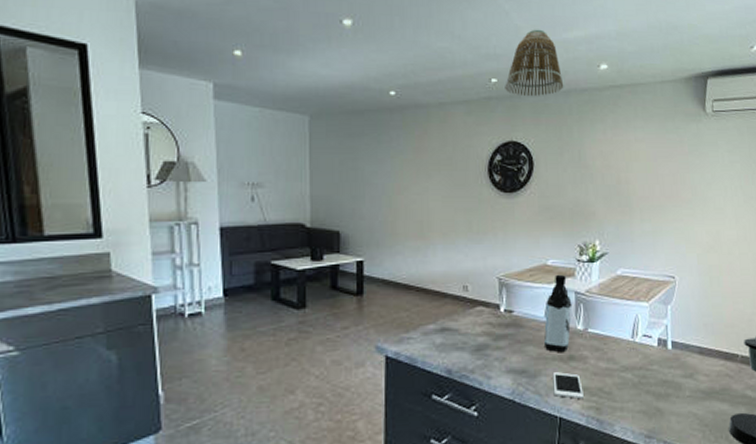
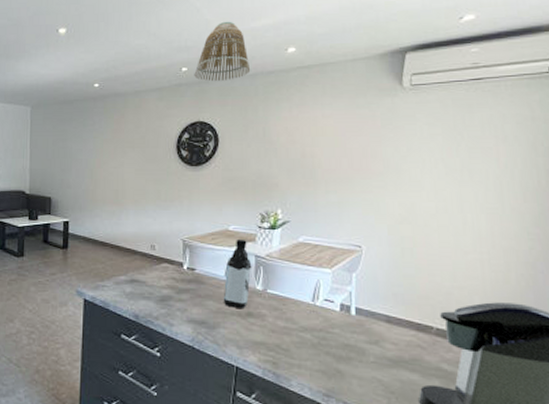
cell phone: present [552,372,584,399] -> none [230,326,260,352]

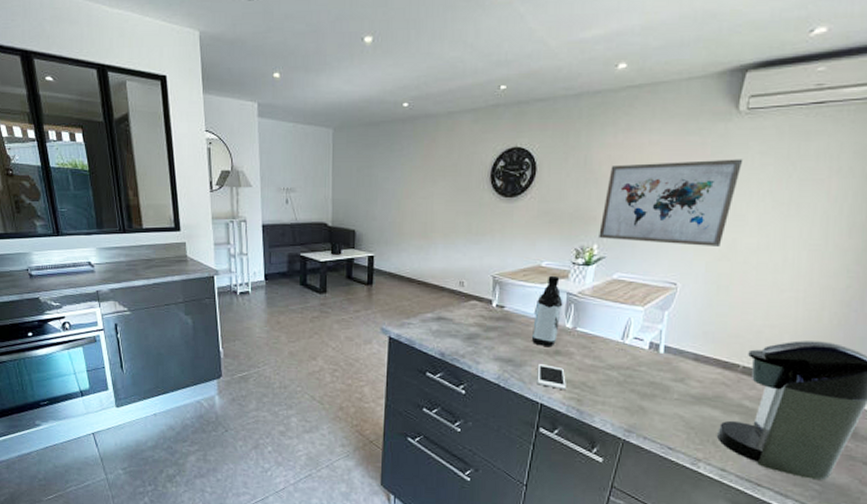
lamp shade: present [194,21,251,82] -> none [513,30,576,102]
cell phone: none [230,326,260,352] -> present [537,364,566,389]
wall art: none [282,129,413,210] -> present [599,159,743,246]

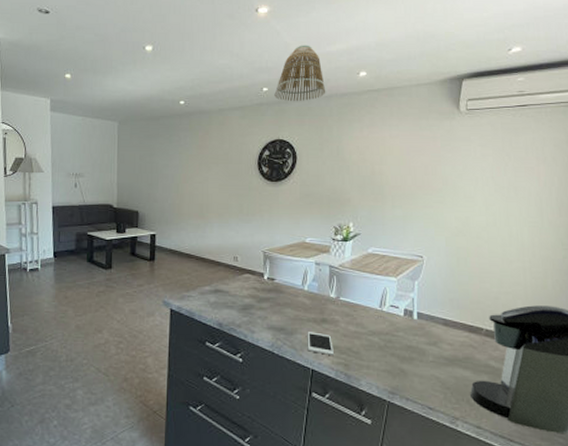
lamp shade: none [513,30,576,102] -> present [274,45,326,102]
water bottle: present [531,275,563,348] -> none [300,250,327,316]
wall art: present [599,159,743,246] -> none [353,150,468,224]

